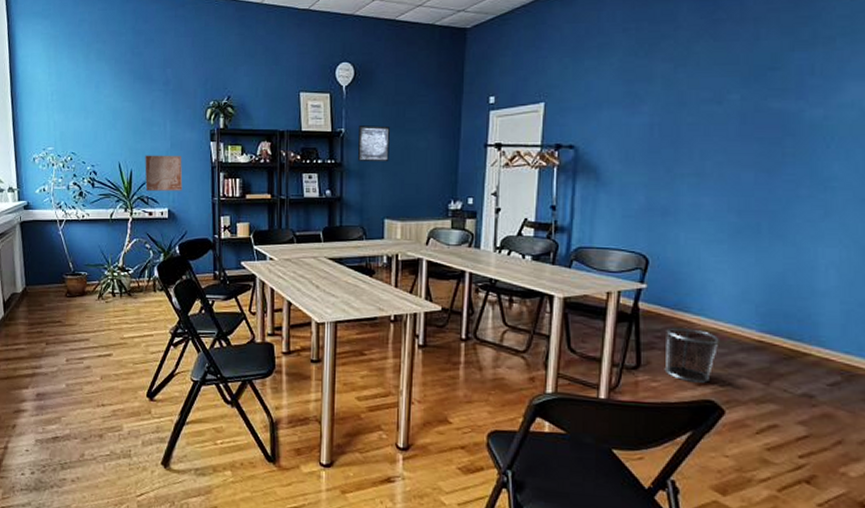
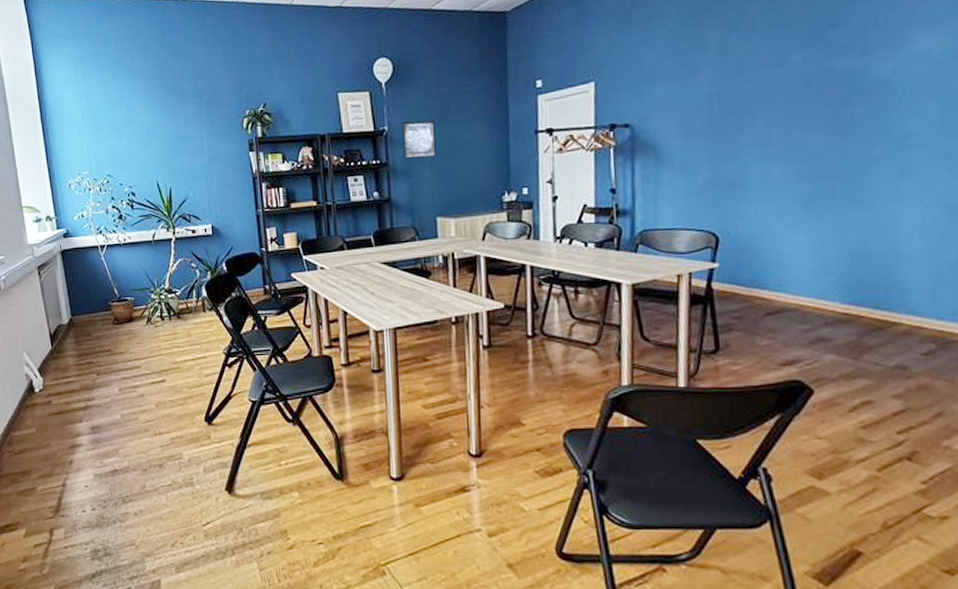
wall art: present [145,155,183,191] -> none [183,169,225,208]
waste bin: present [664,327,719,383] -> none [743,306,801,362]

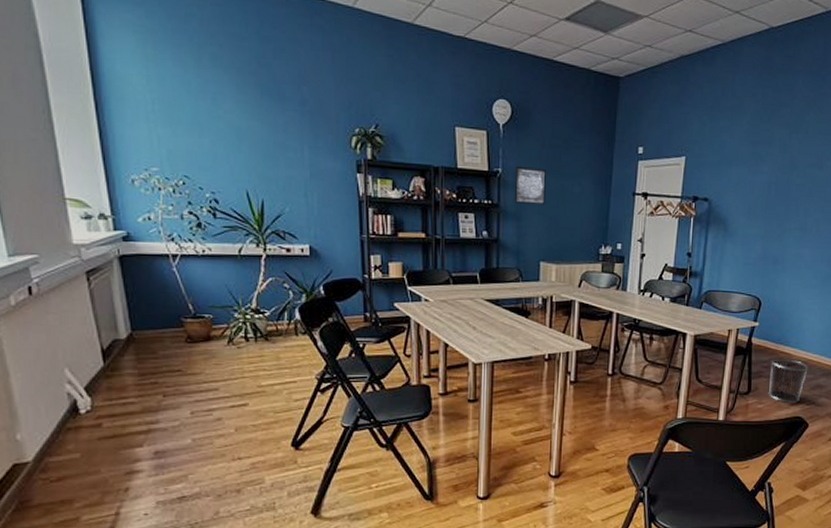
waste bin: none [743,306,801,362] -> present [768,359,809,403]

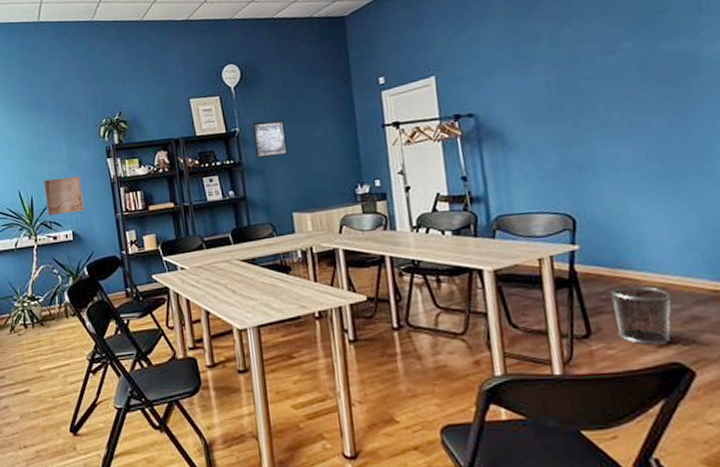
wall art: none [279,183,326,226] -> present [44,176,85,216]

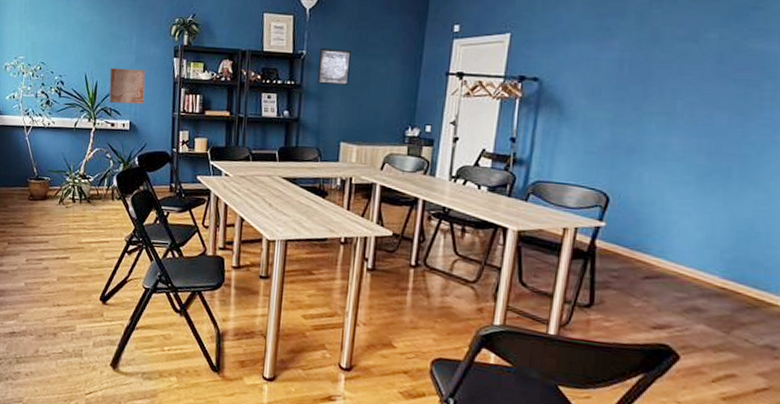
waste bin: present [610,286,671,345] -> none [618,268,679,326]

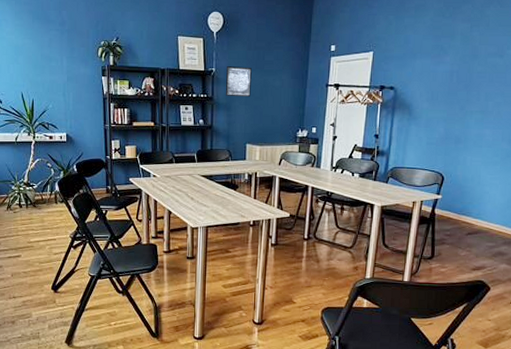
wall art: present [109,68,146,105] -> none [45,86,79,119]

